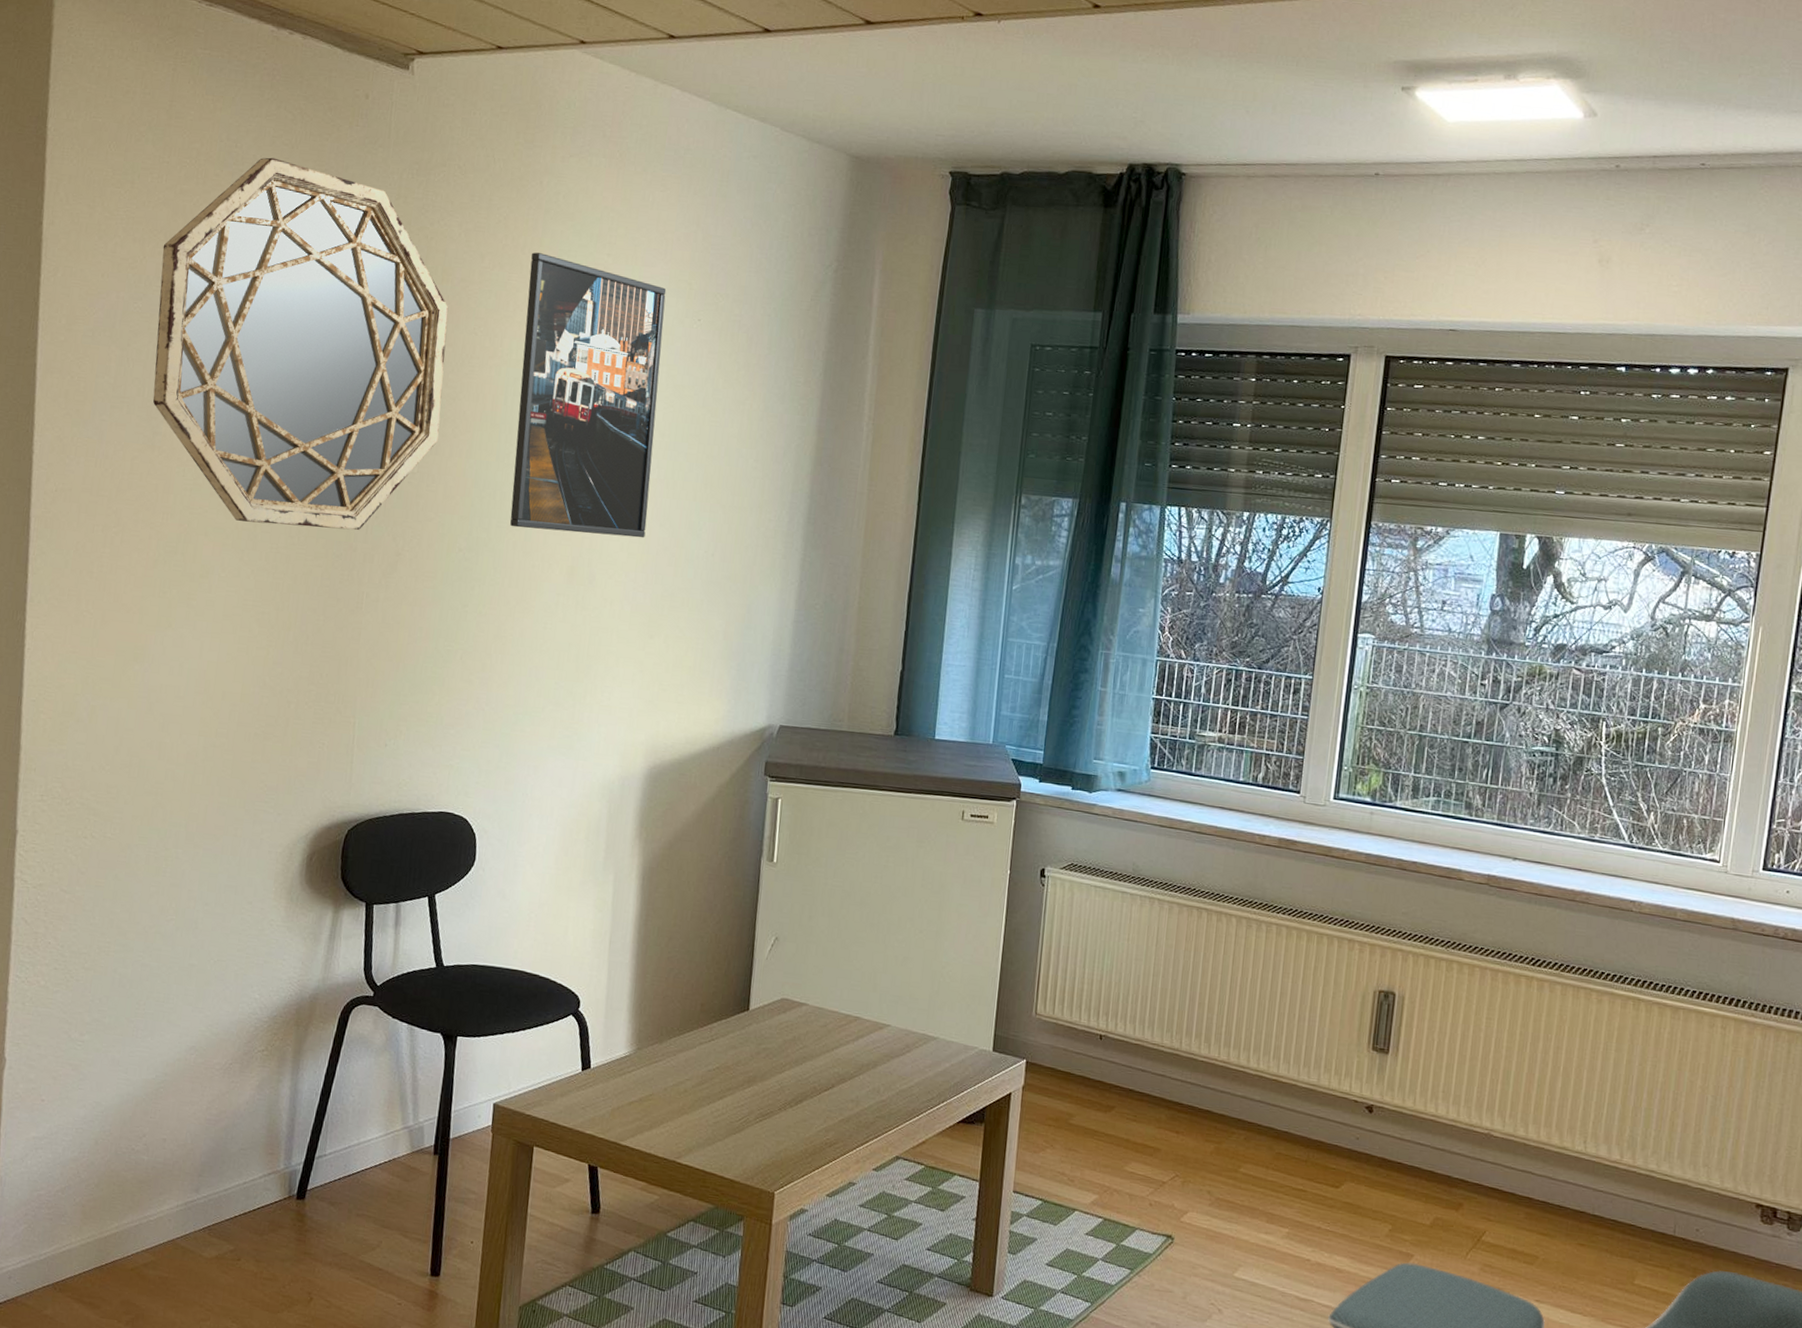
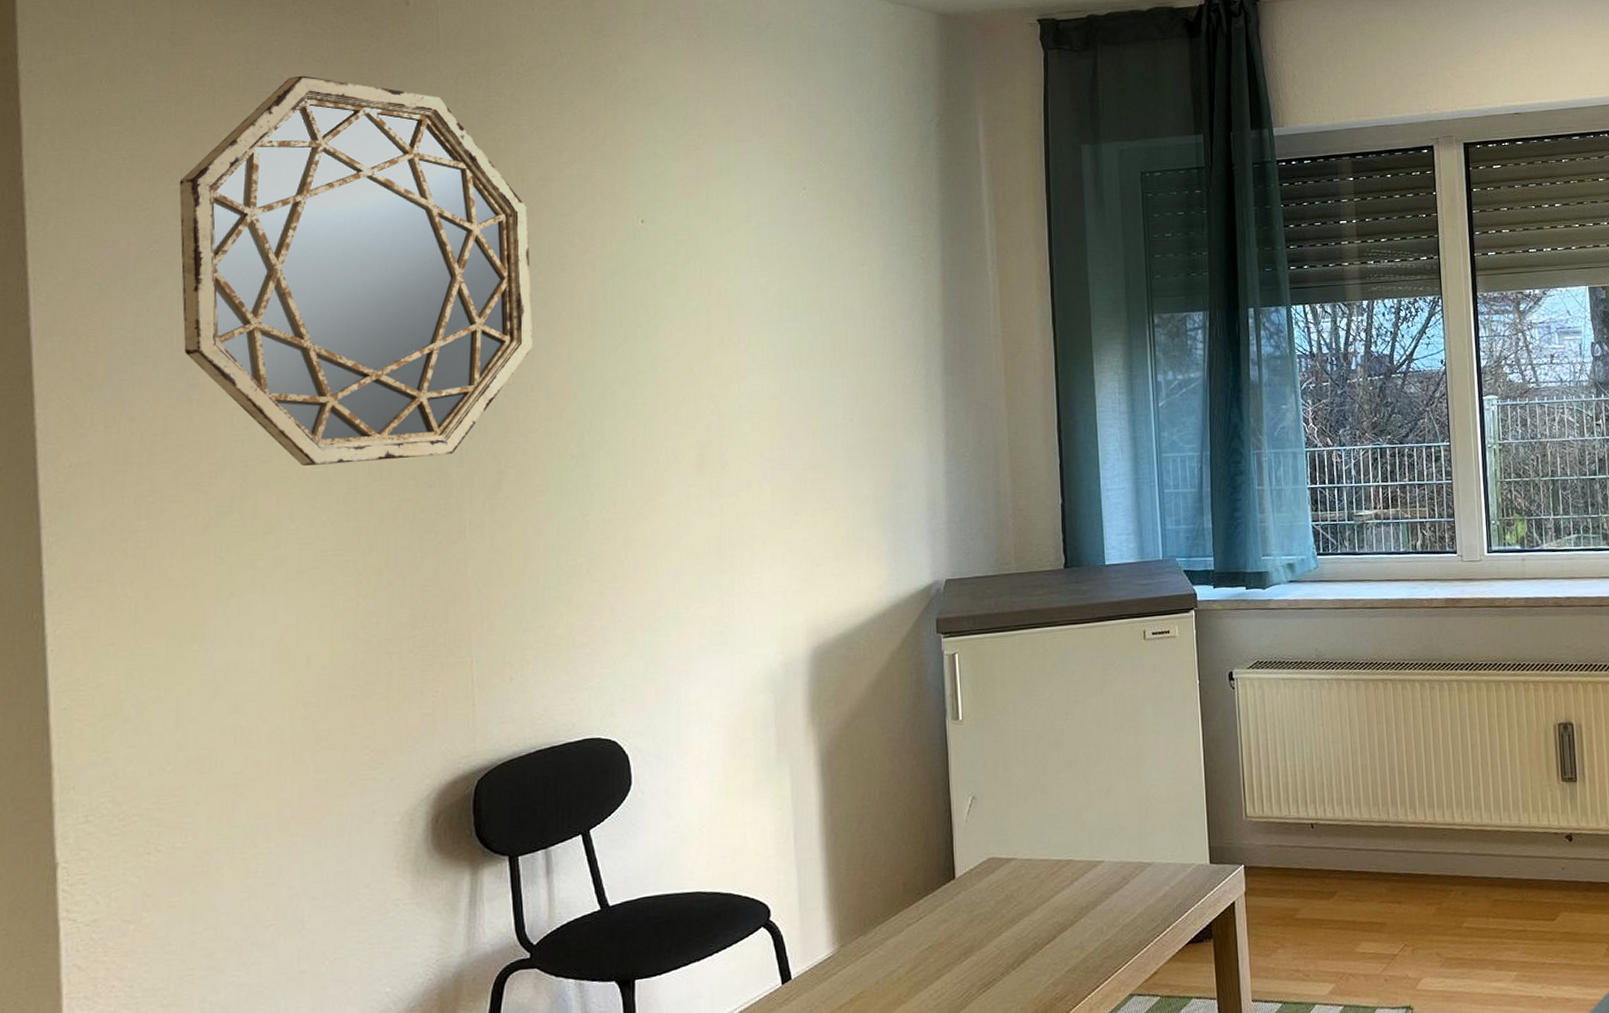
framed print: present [510,252,667,538] -> none [615,141,776,424]

